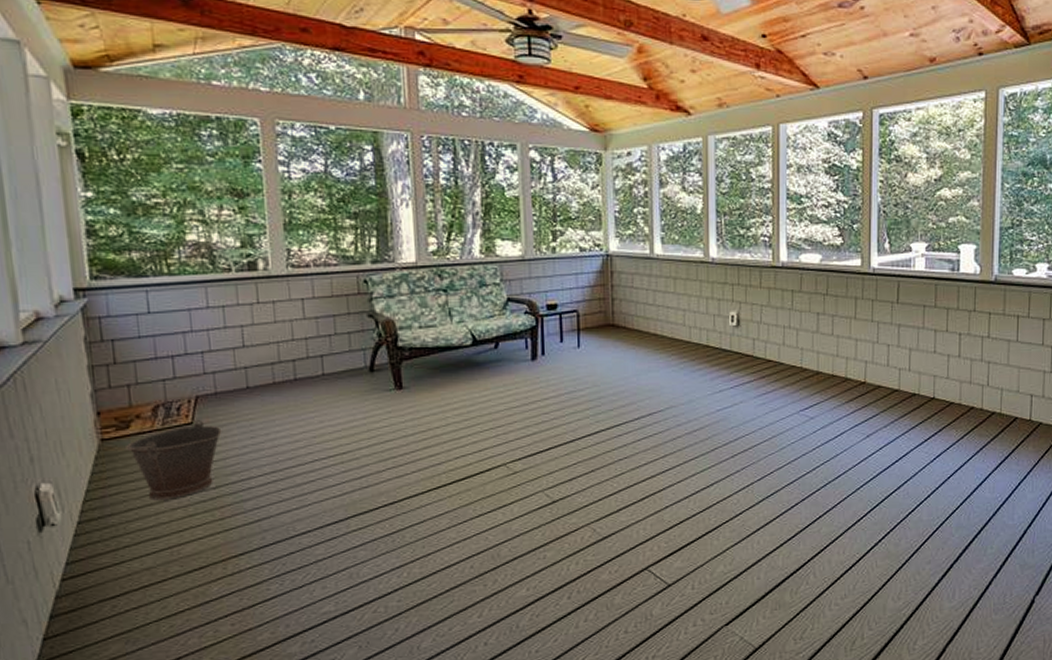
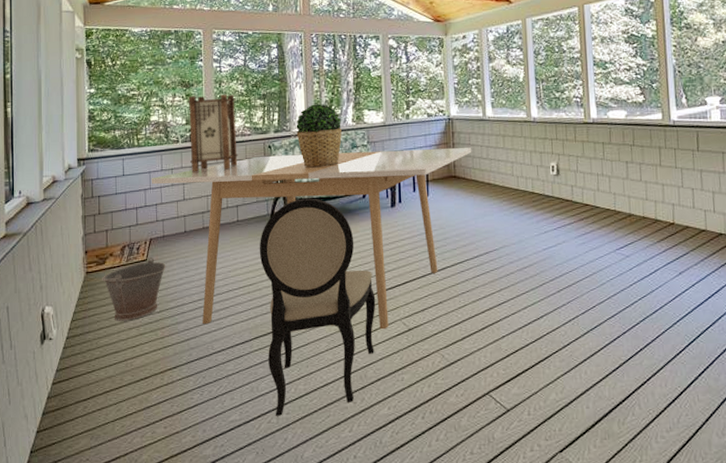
dining table: none [191,290,635,503] -> present [151,147,472,330]
lantern: none [242,209,321,313] -> present [188,94,239,174]
dining chair: none [354,347,512,605] -> present [259,198,376,416]
potted plant: none [402,228,466,310] -> present [296,103,342,168]

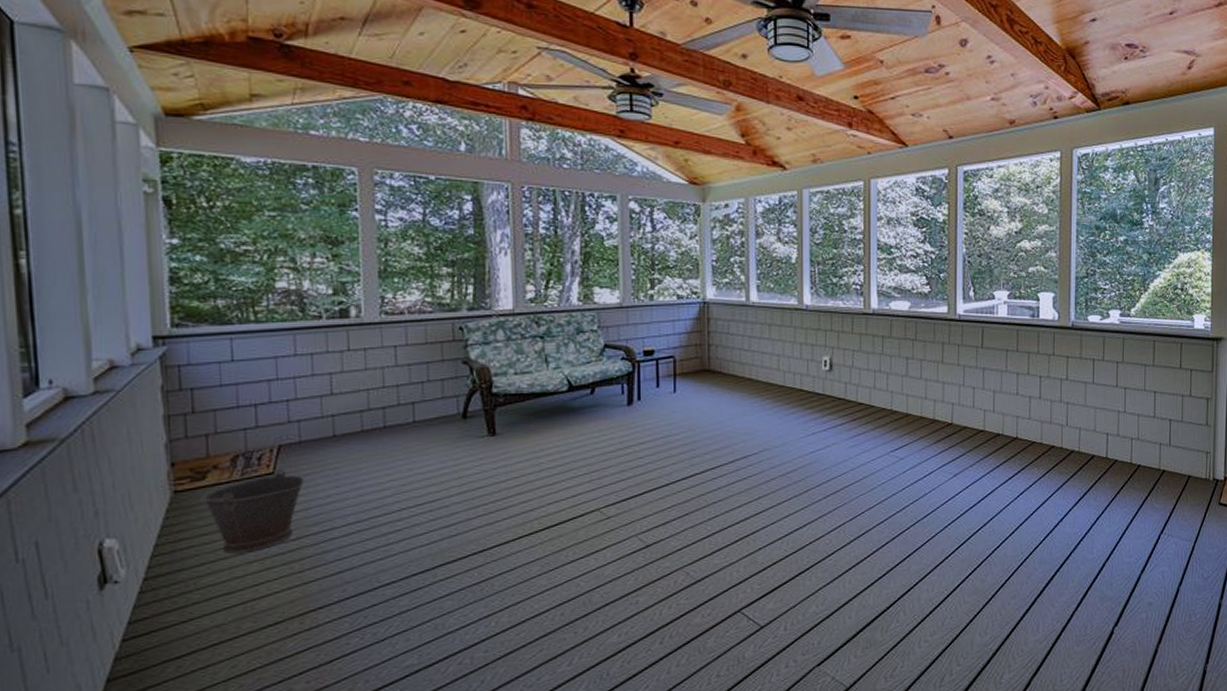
dining table: present [151,147,472,330] -> none [278,336,731,553]
lantern: present [188,94,239,174] -> none [335,257,415,360]
dining chair: present [259,198,376,416] -> none [445,393,605,656]
potted plant: present [296,103,342,168] -> none [499,276,563,356]

